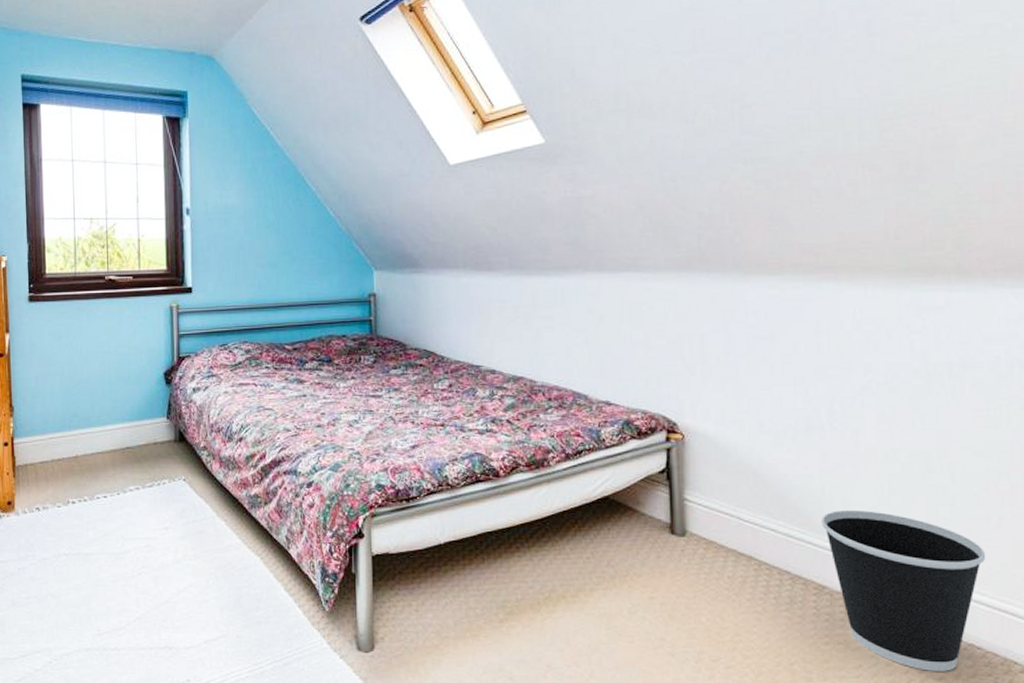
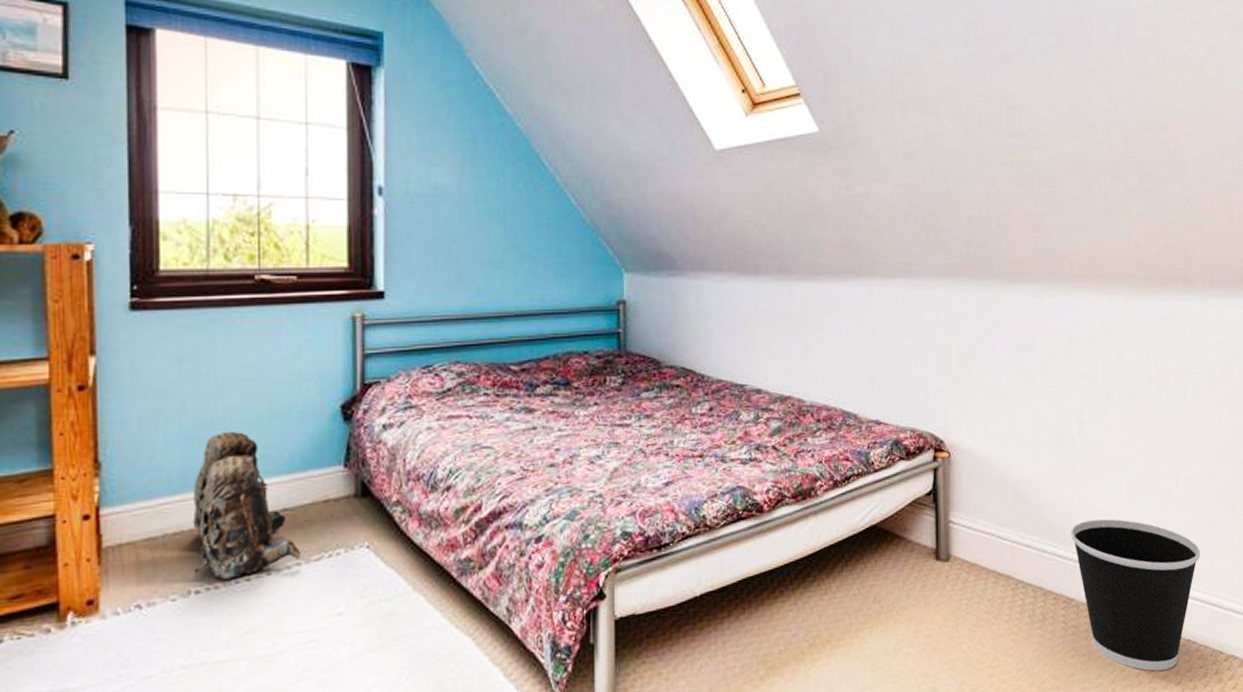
backpack: none [69,388,139,495] -> present [192,431,301,580]

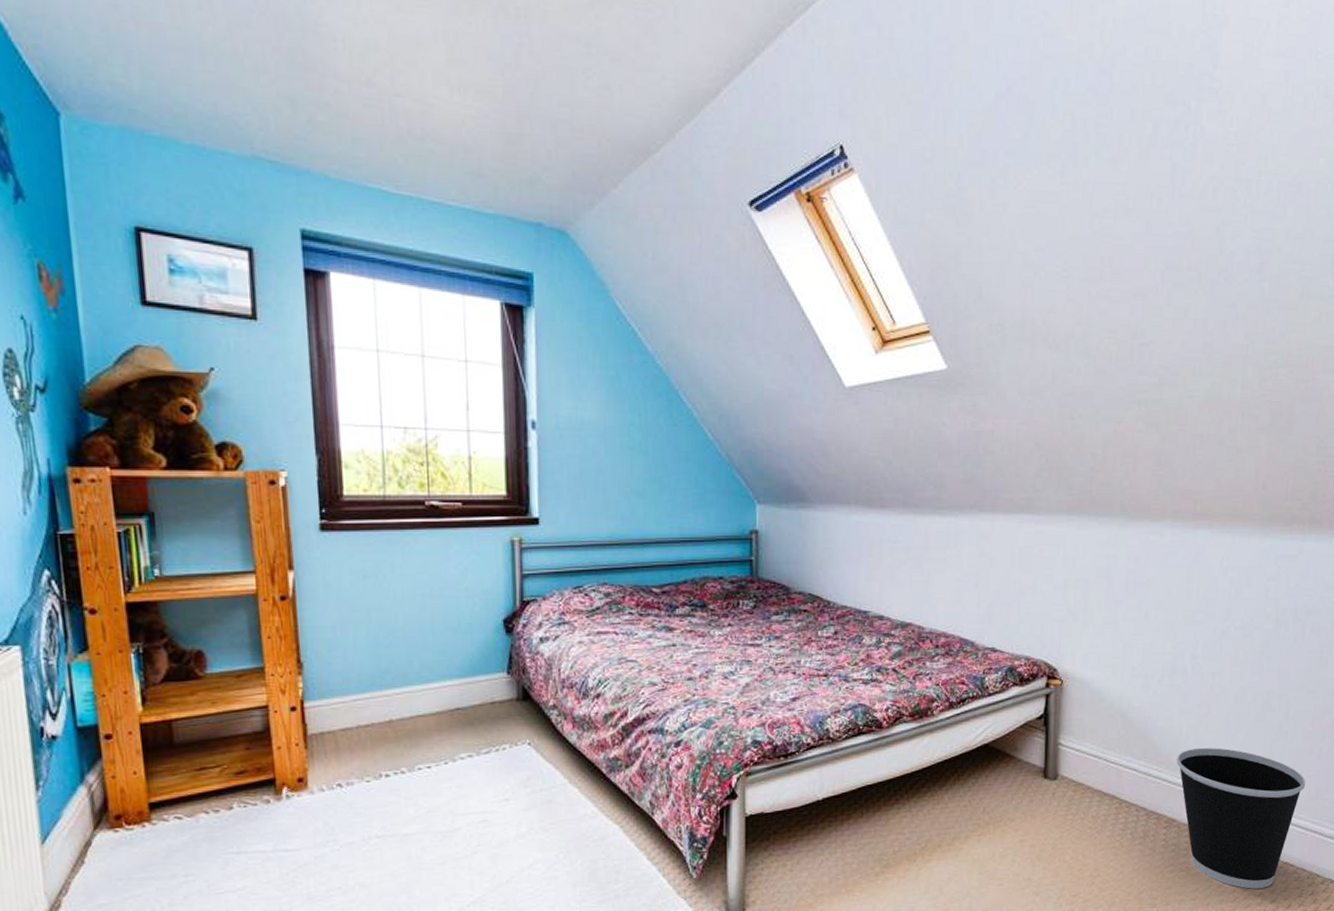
backpack: present [192,431,301,580] -> none [380,639,472,766]

